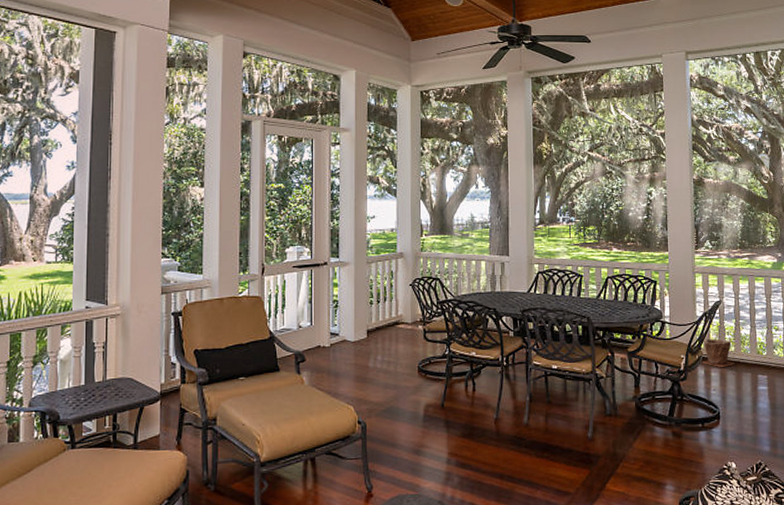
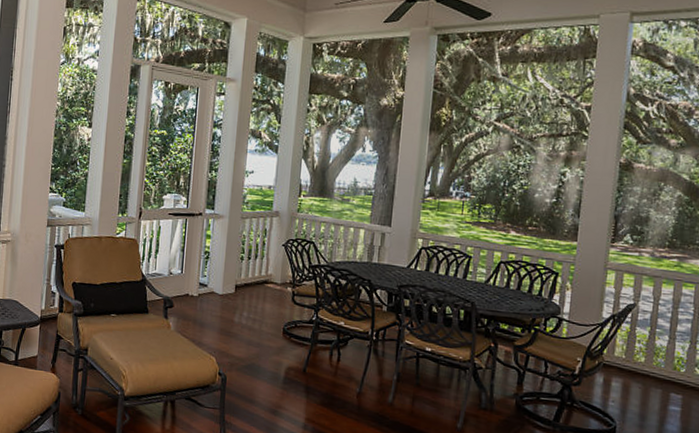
plant pot: present [701,338,735,367] -> none [601,344,643,379]

